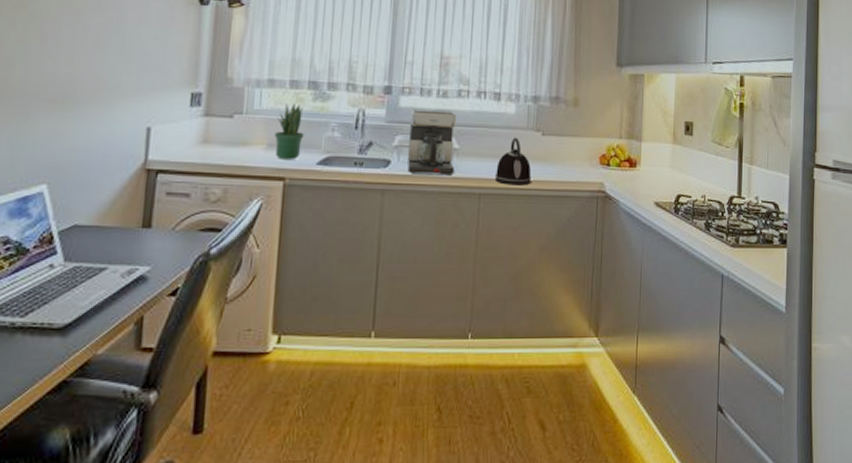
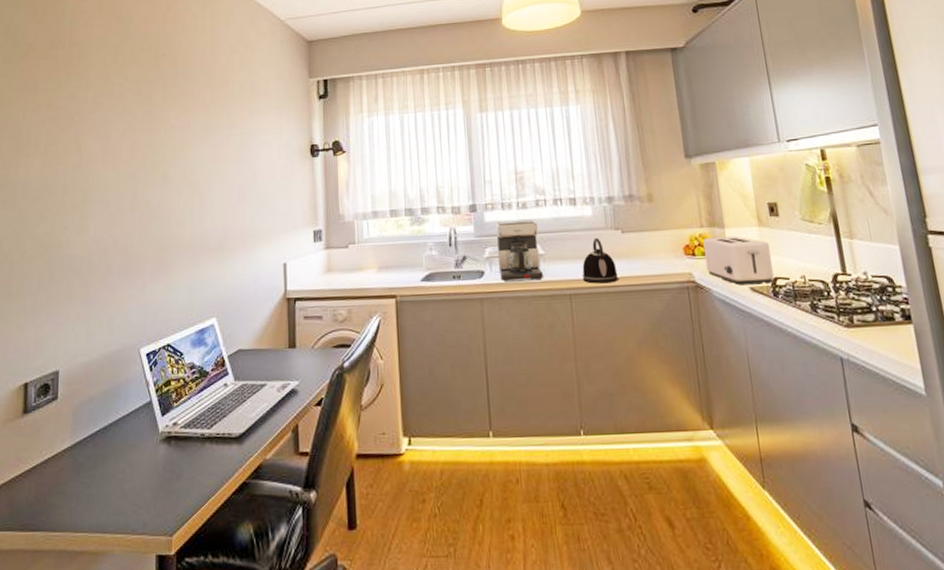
planter: present [274,103,304,161] -> none [383,229,407,280]
toaster: none [618,149,680,199] -> present [702,236,774,284]

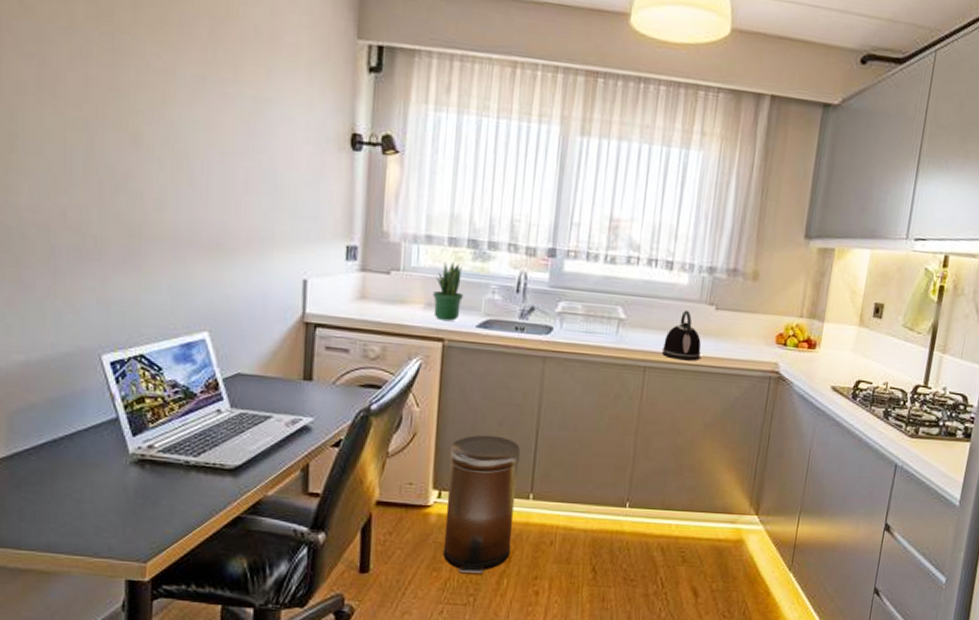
planter: none [383,229,407,280] -> present [433,261,463,322]
pedal bin: none [413,377,481,522] -> present [443,434,520,574]
coffee maker: present [495,219,543,281] -> none [569,273,624,345]
toaster: present [702,236,774,284] -> none [794,329,864,384]

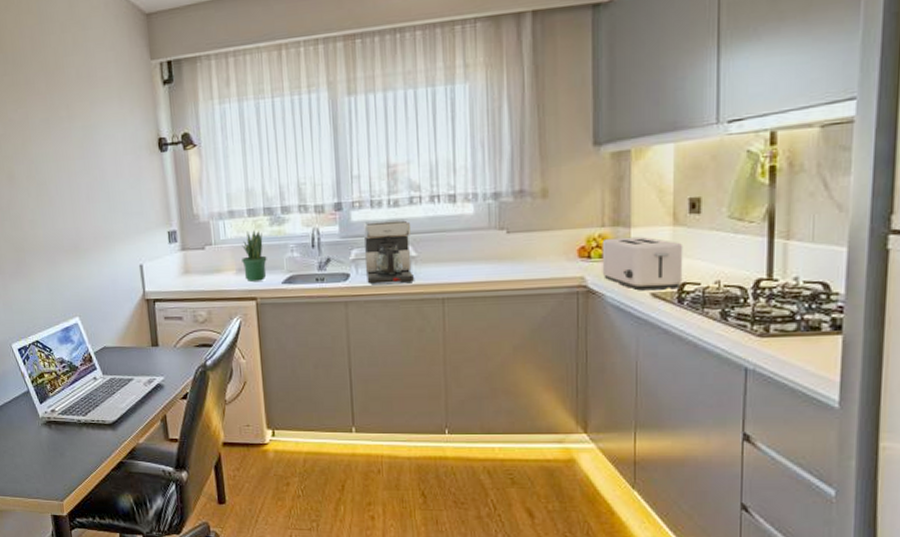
pedal bin: present [443,434,520,574] -> none [275,377,343,502]
coffee maker: none [569,273,624,345] -> present [362,219,414,284]
kettle: present [661,310,701,361] -> none [457,238,498,288]
toaster: none [794,329,864,384] -> present [602,236,683,290]

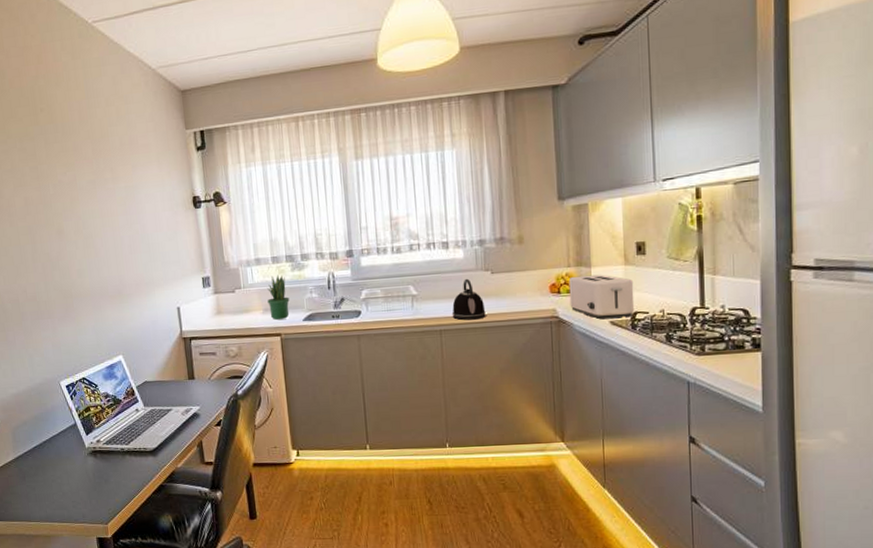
coffee maker: present [362,219,414,284] -> none [371,263,416,319]
kettle: none [457,238,498,288] -> present [452,278,486,321]

